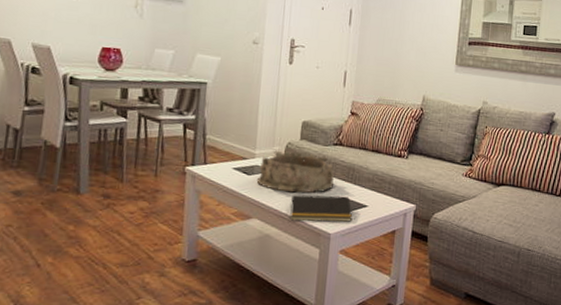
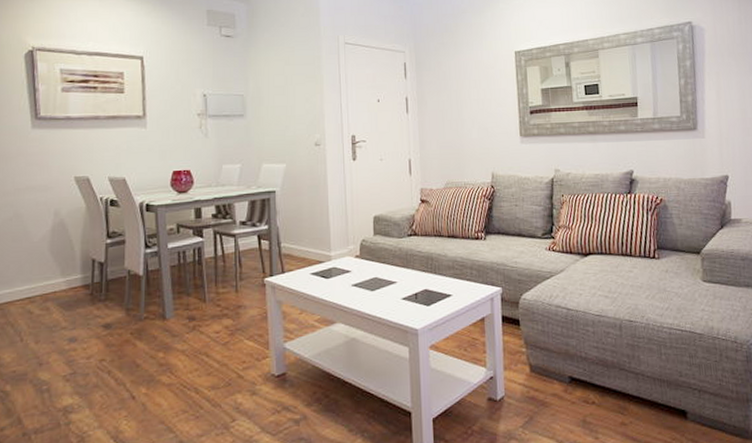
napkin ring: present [256,150,335,193] -> none [335,248,415,291]
notepad: present [289,194,353,222] -> none [372,288,438,321]

